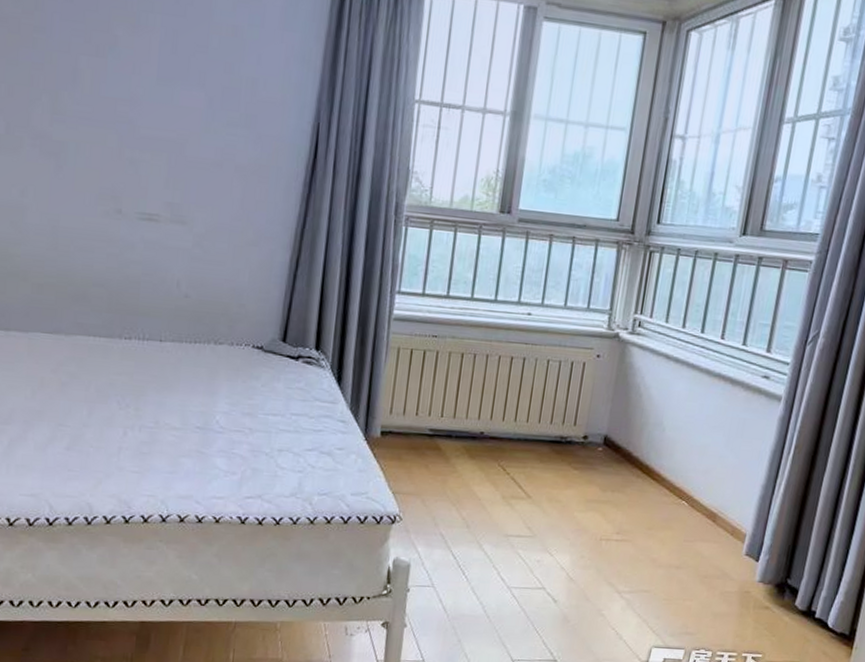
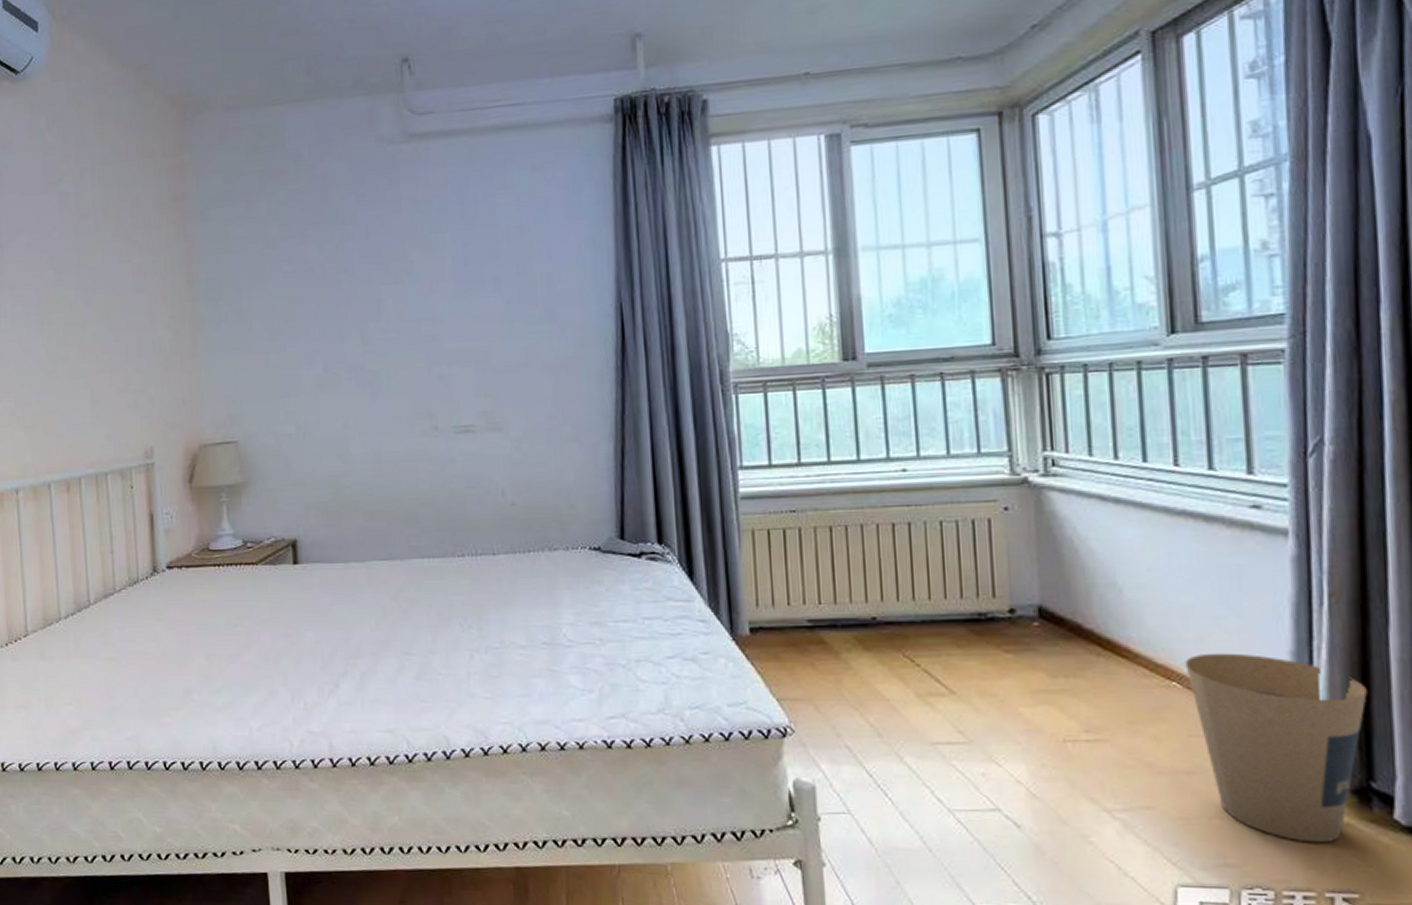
trash can: none [693,481,802,620] -> present [1185,653,1367,843]

